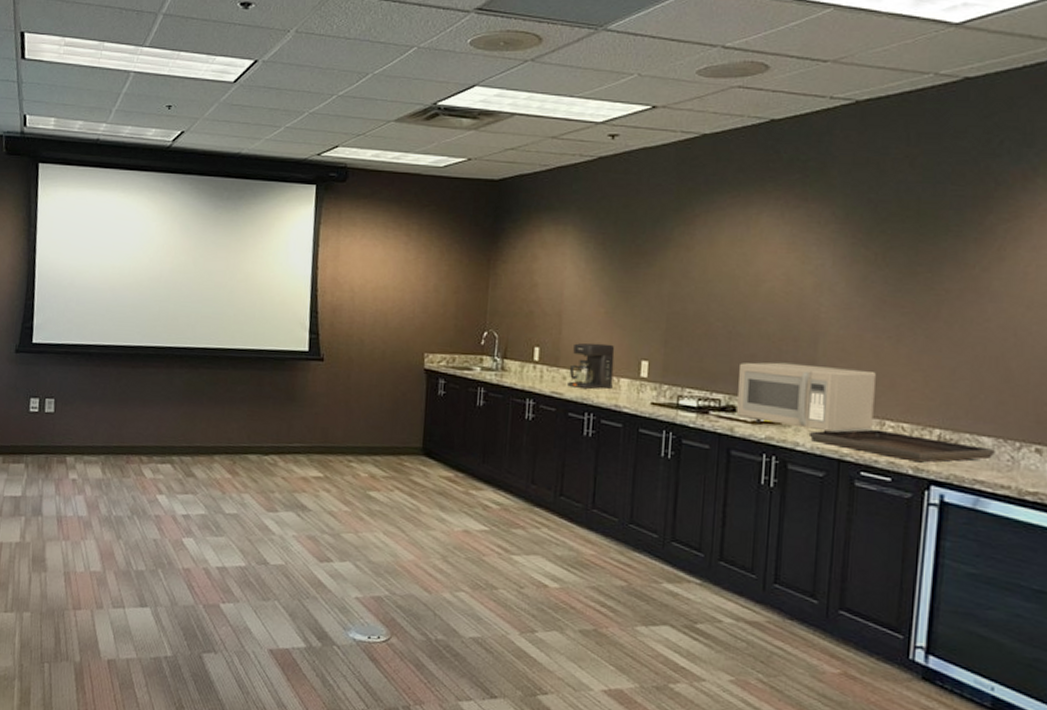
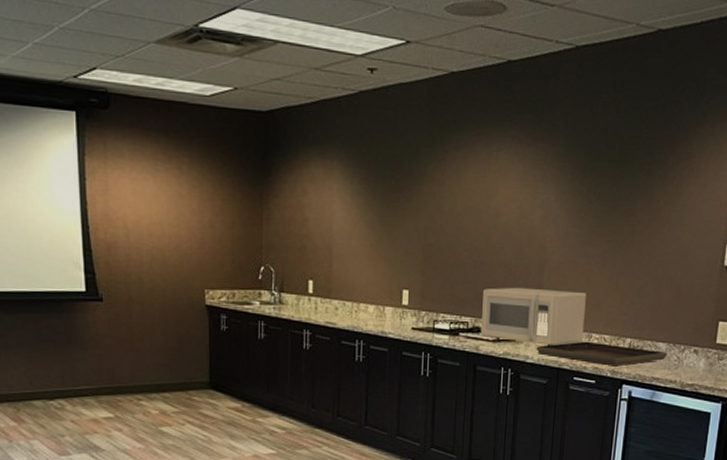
coffee maker: present [568,342,615,390] -> none [340,274,380,319]

